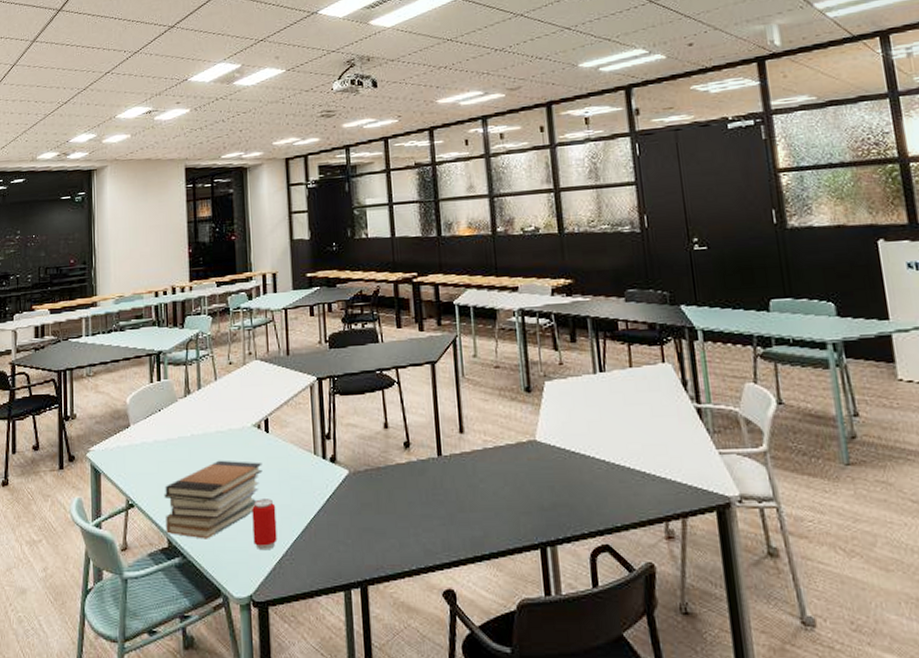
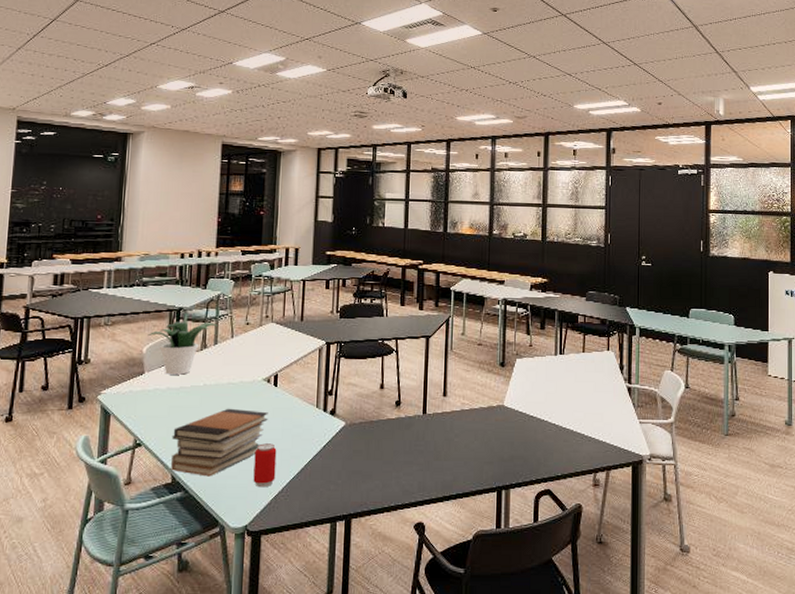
potted plant: none [130,365,200,426] -> present [147,321,219,375]

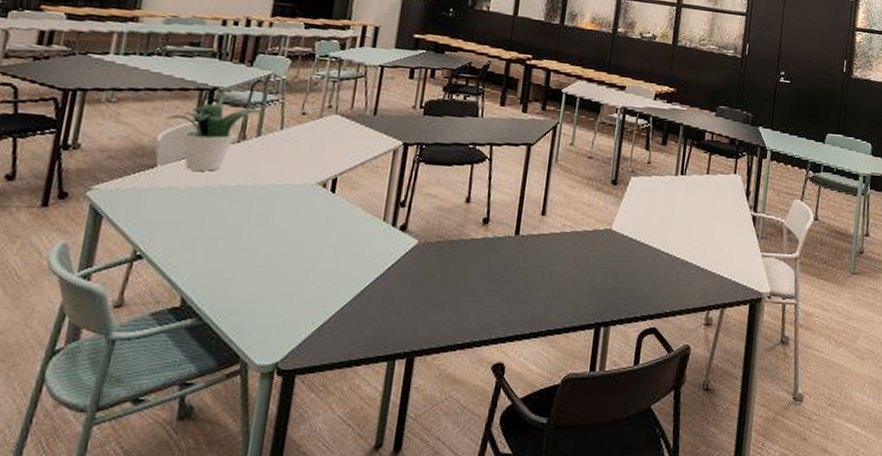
book stack: present [171,408,268,477] -> none [181,216,320,301]
beverage can: present [253,443,277,488] -> none [291,262,327,316]

